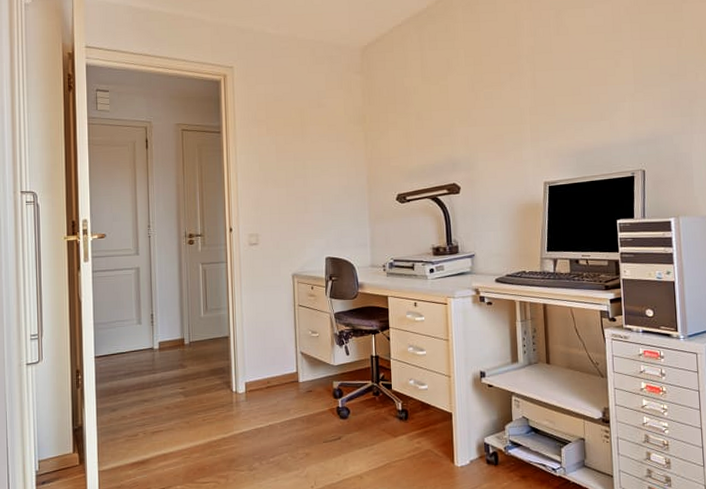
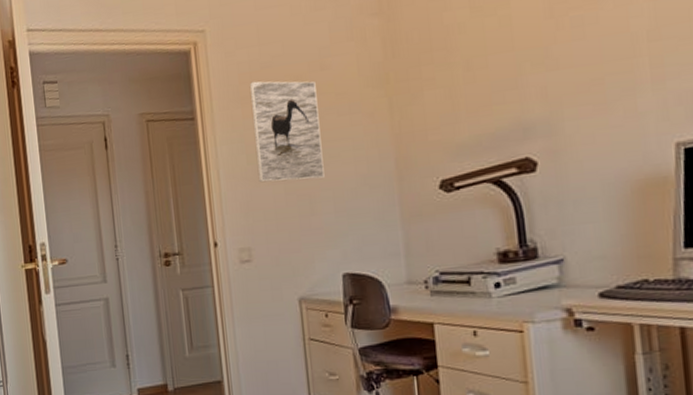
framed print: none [264,109,317,187] -> present [249,81,325,183]

